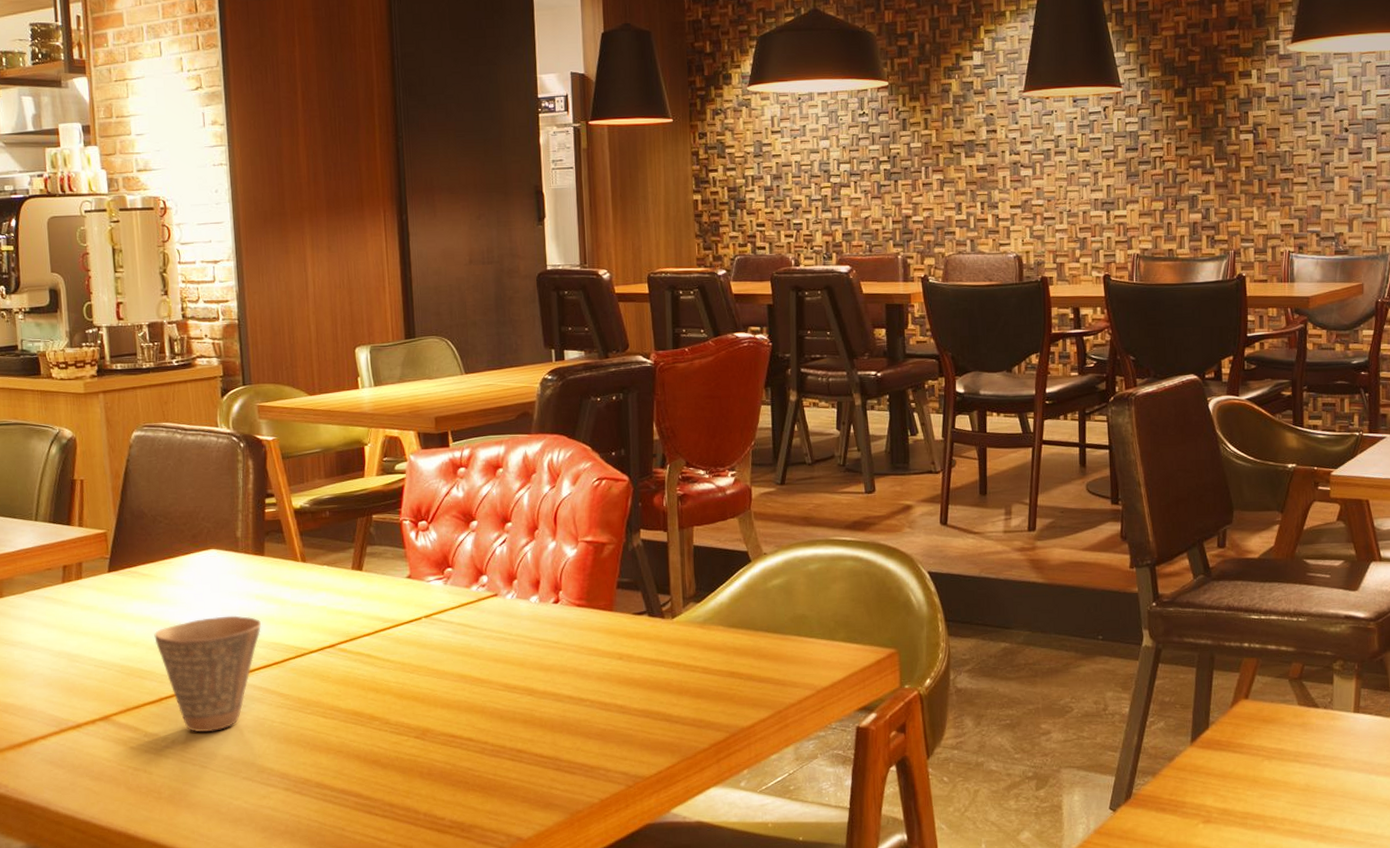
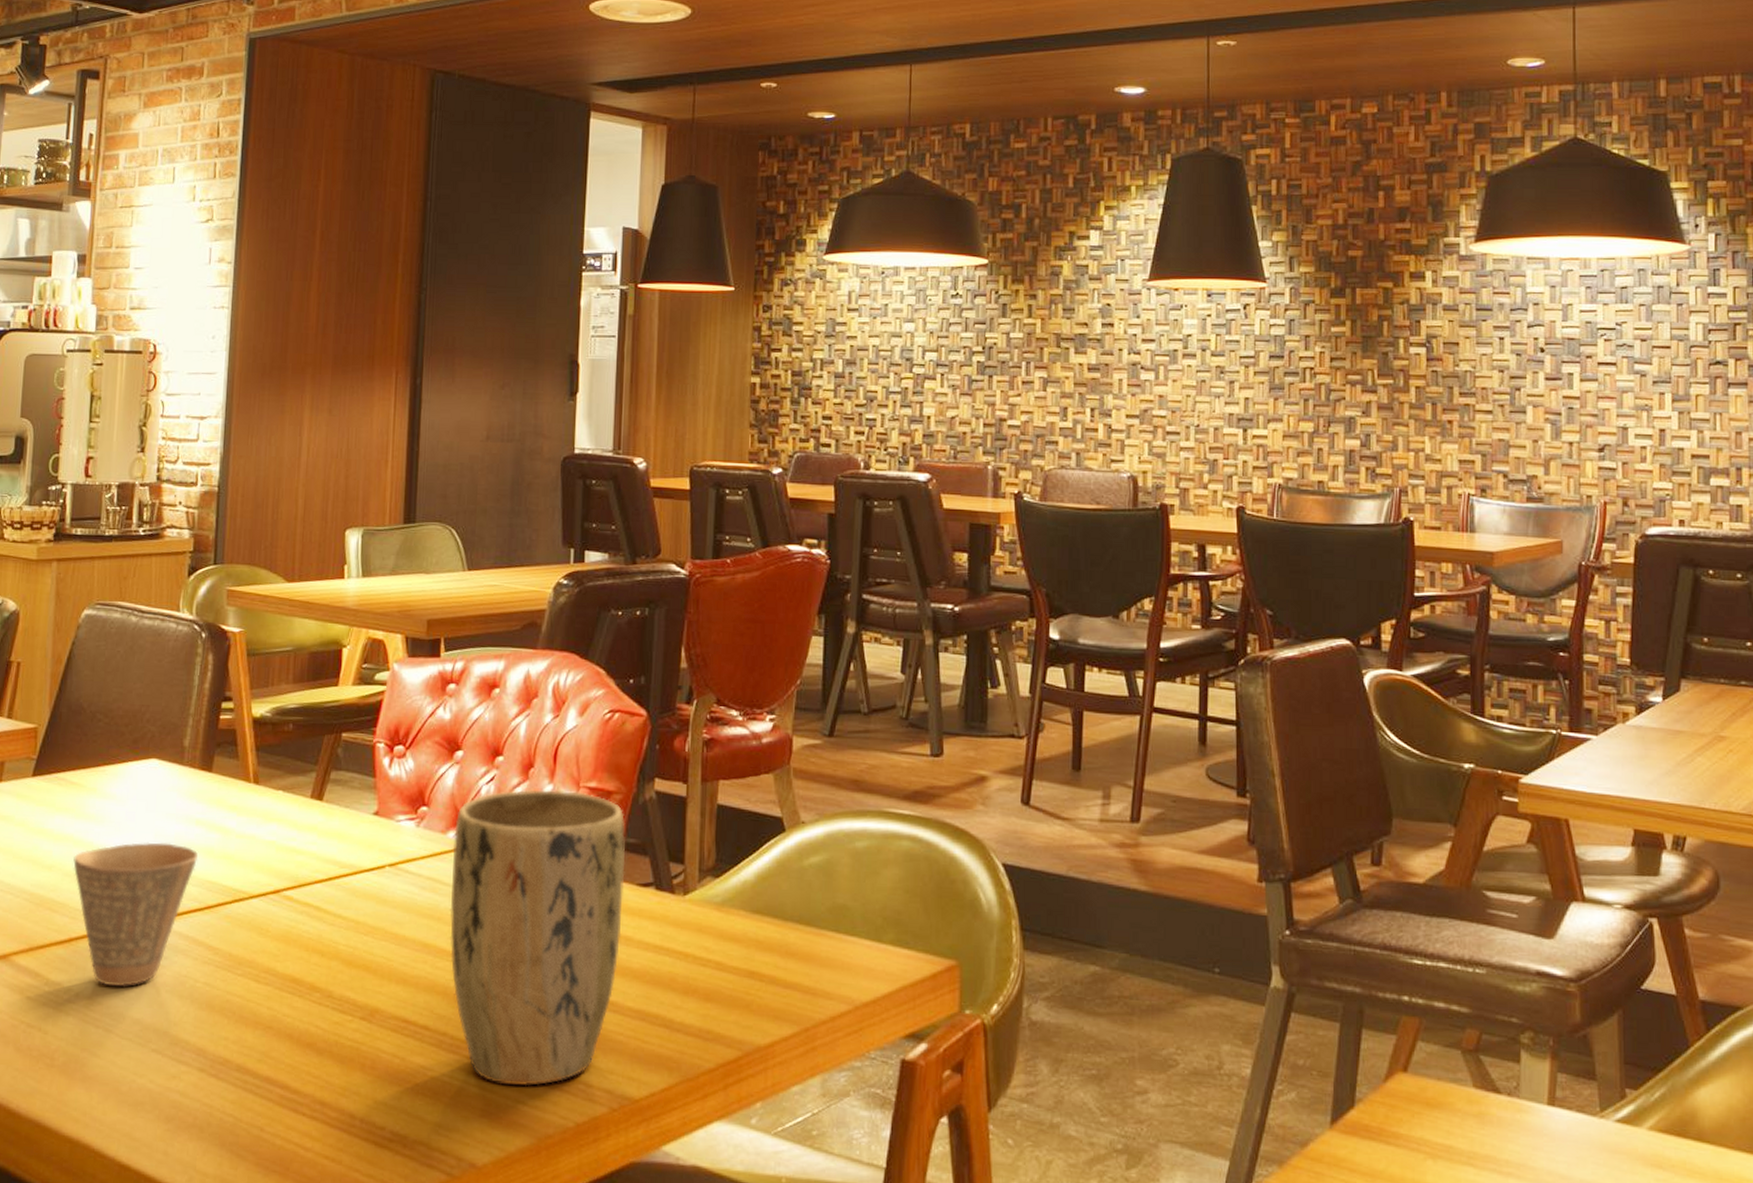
plant pot: none [477,545,624,776] -> present [450,789,625,1086]

